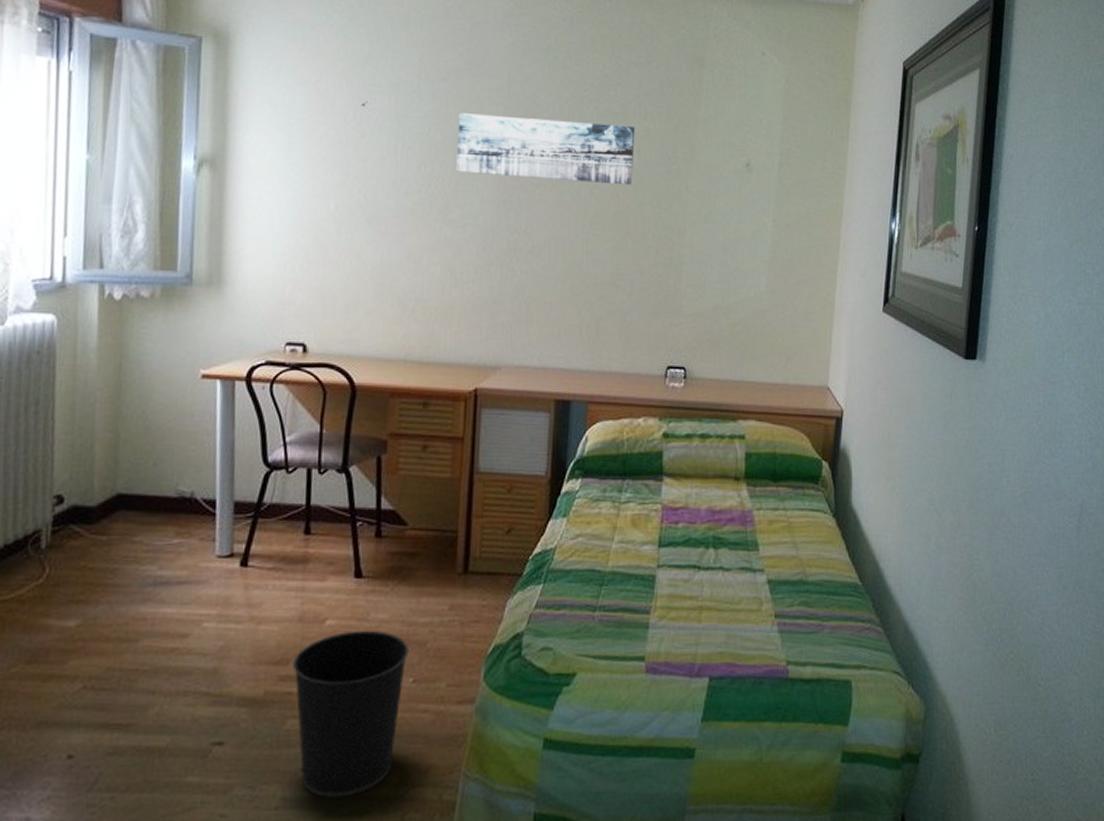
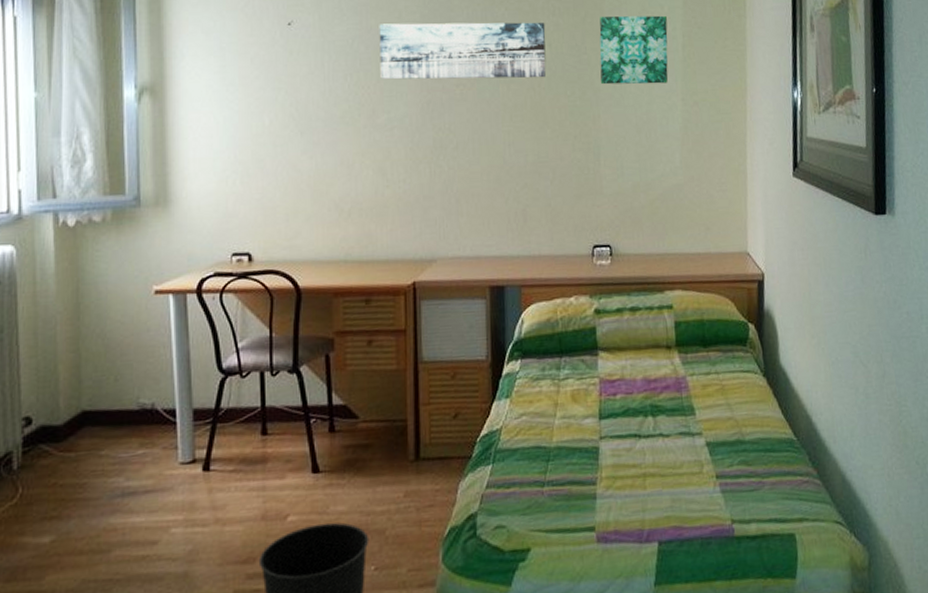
wall art: none [690,125,765,203] -> present [599,15,668,85]

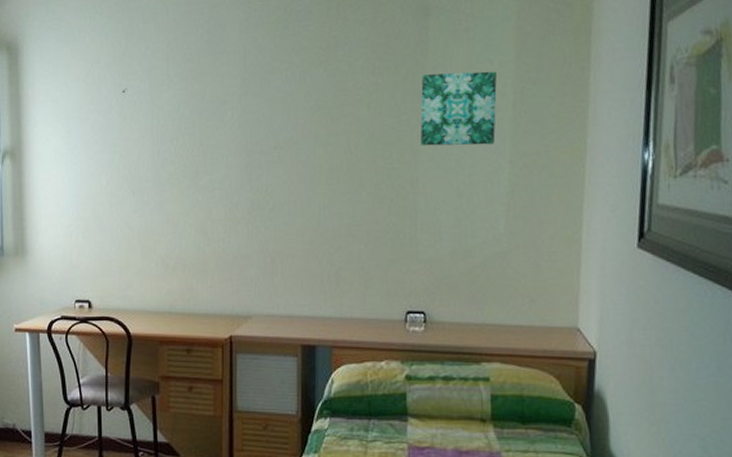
wall art: present [379,22,547,80] -> none [203,82,365,143]

